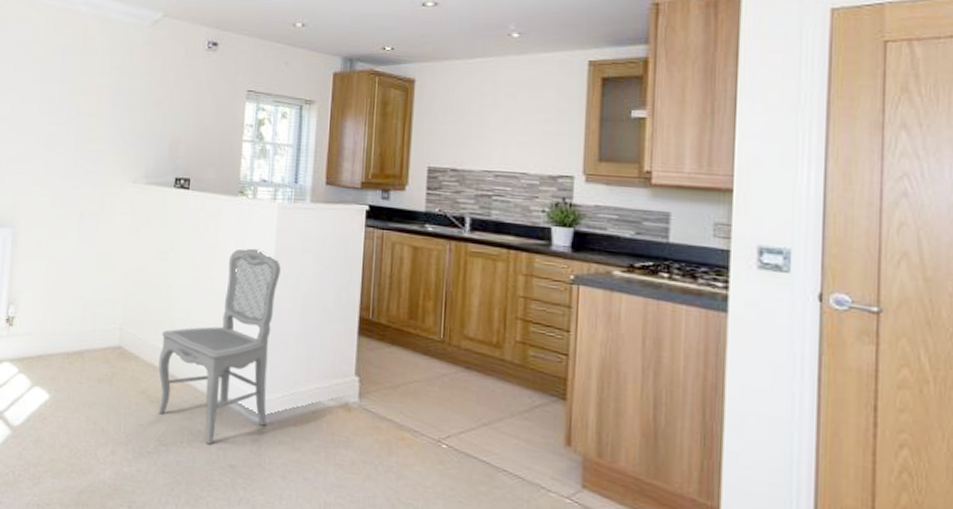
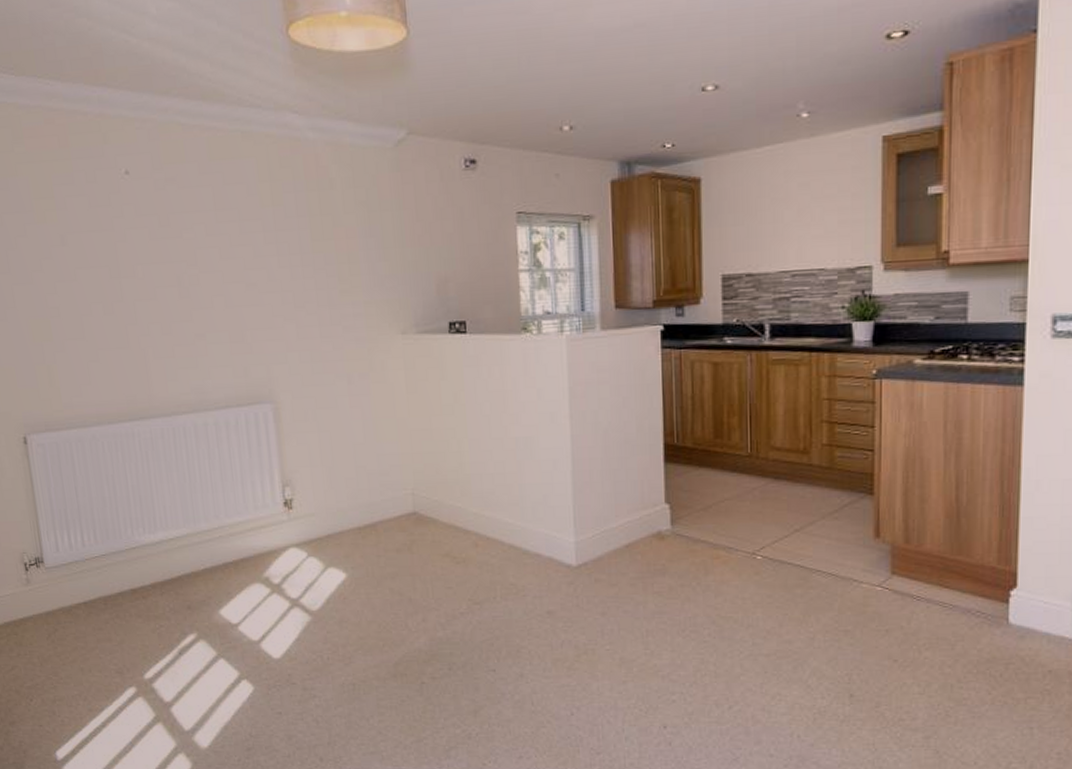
dining chair: present [158,248,281,445] -> none [459,388,580,595]

